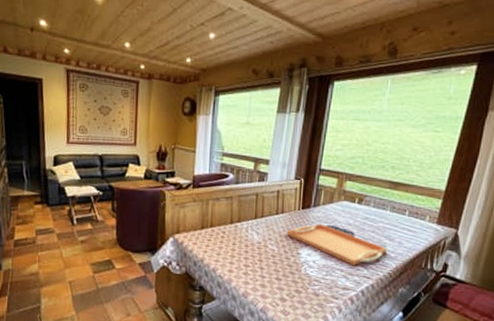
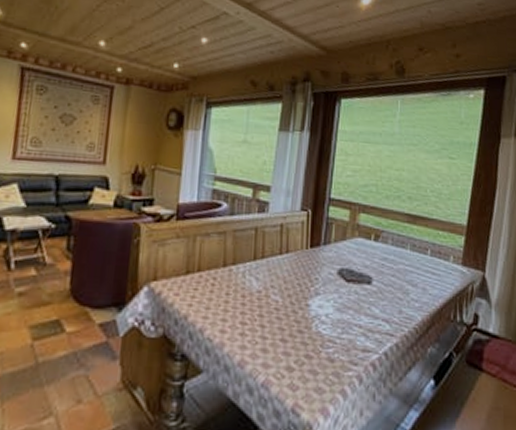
serving tray: present [286,223,388,265] -> none [292,265,412,319]

